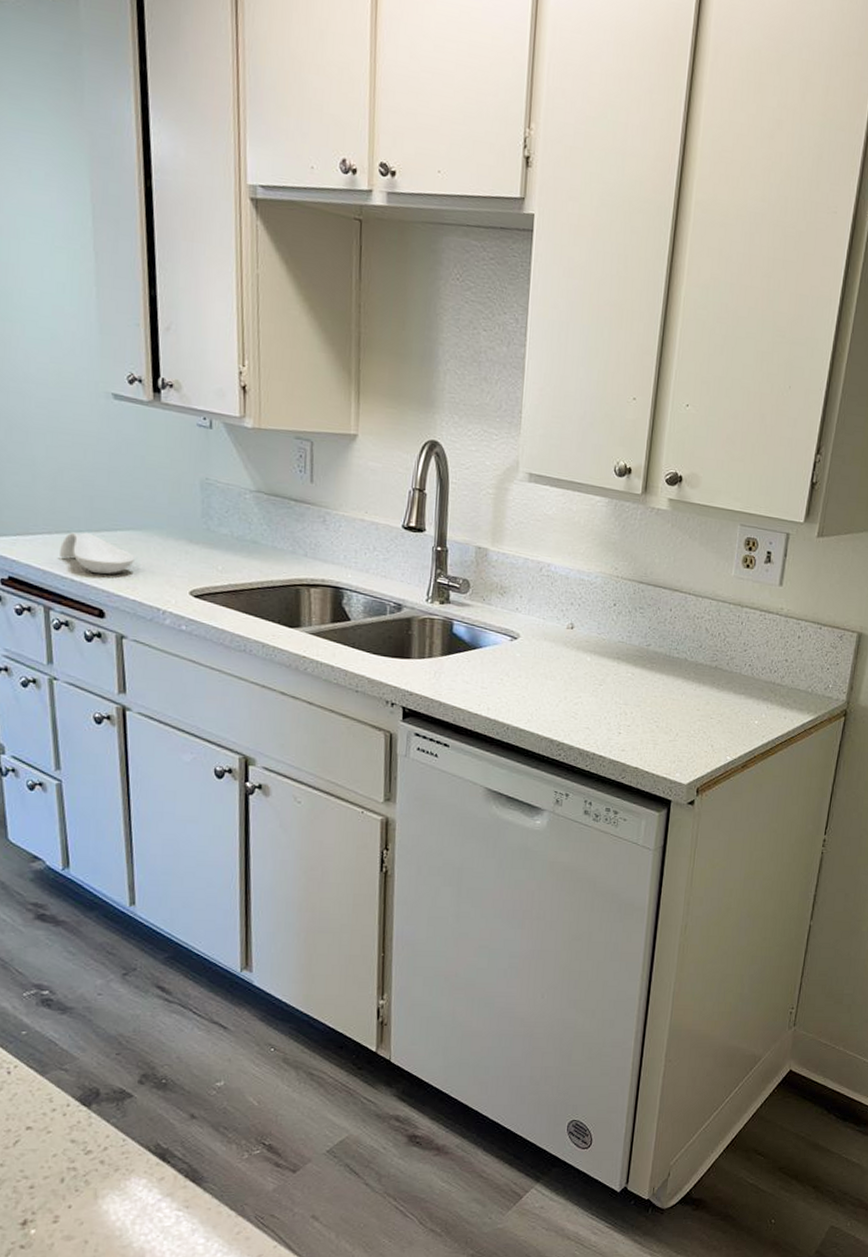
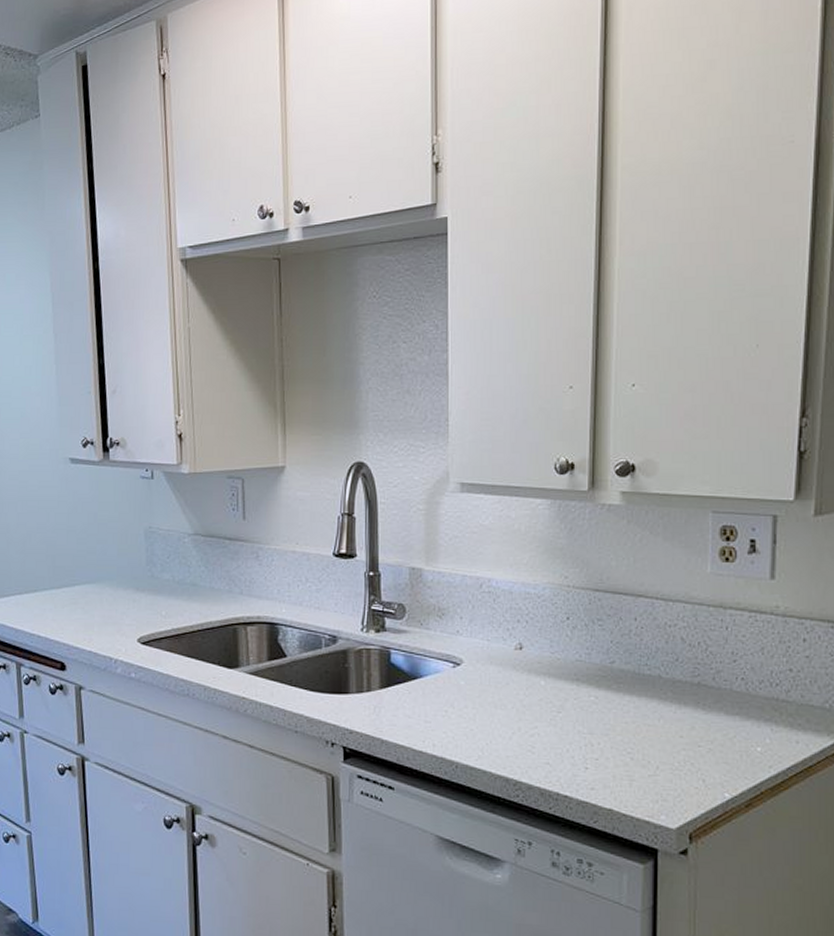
spoon rest: present [60,532,134,575] -> none [29,590,90,629]

